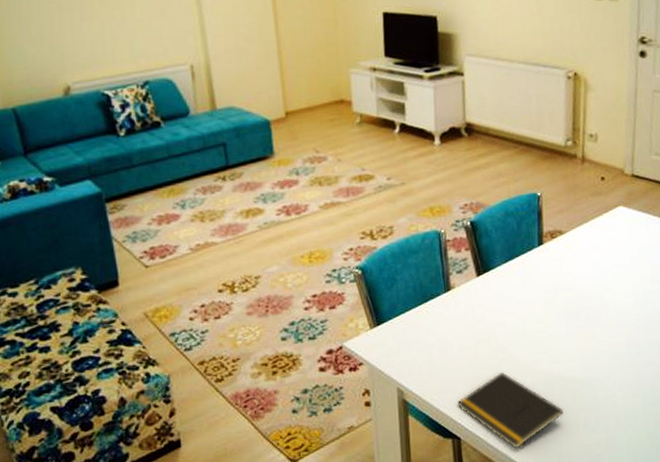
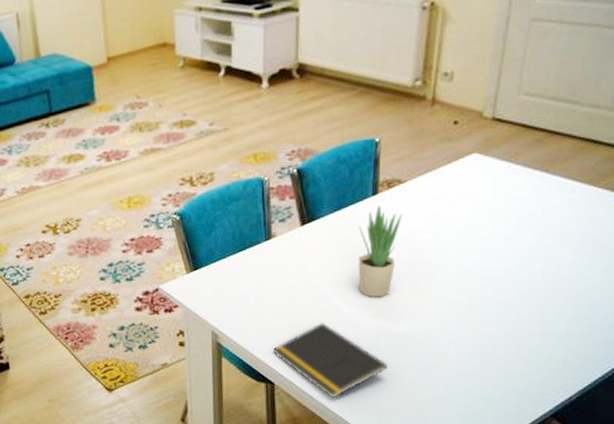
potted plant: none [528,254,565,344] -> present [358,205,402,298]

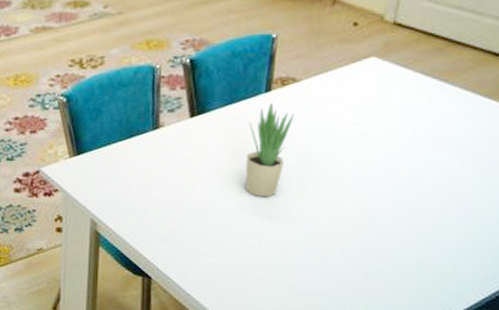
notepad: present [272,323,387,398] -> none [151,219,269,298]

